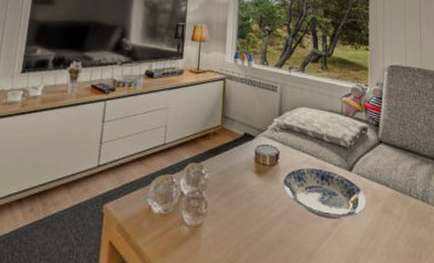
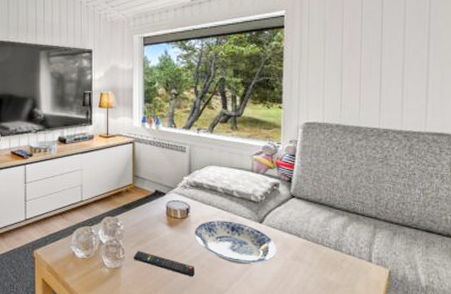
remote control: none [216,203,283,236] -> present [133,250,195,277]

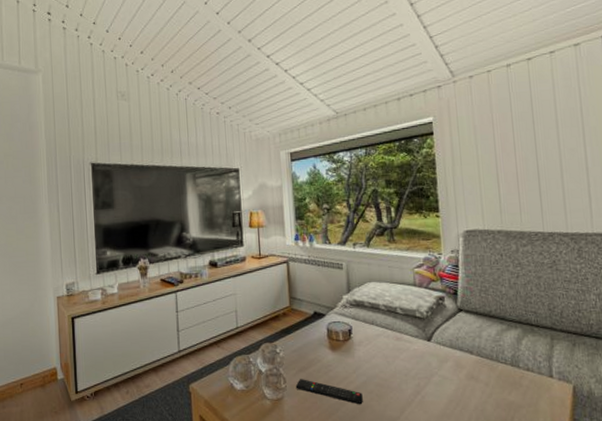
plate: present [195,220,277,265] -> none [359,340,450,388]

